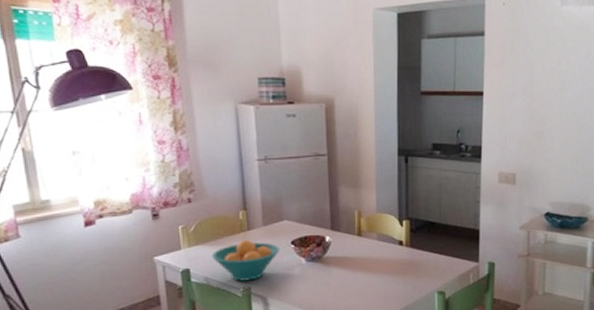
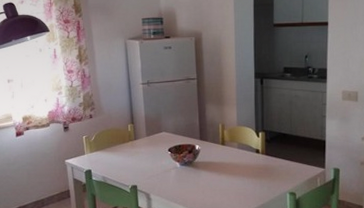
fruit bowl: present [211,239,280,281] -> none [107,147,159,180]

